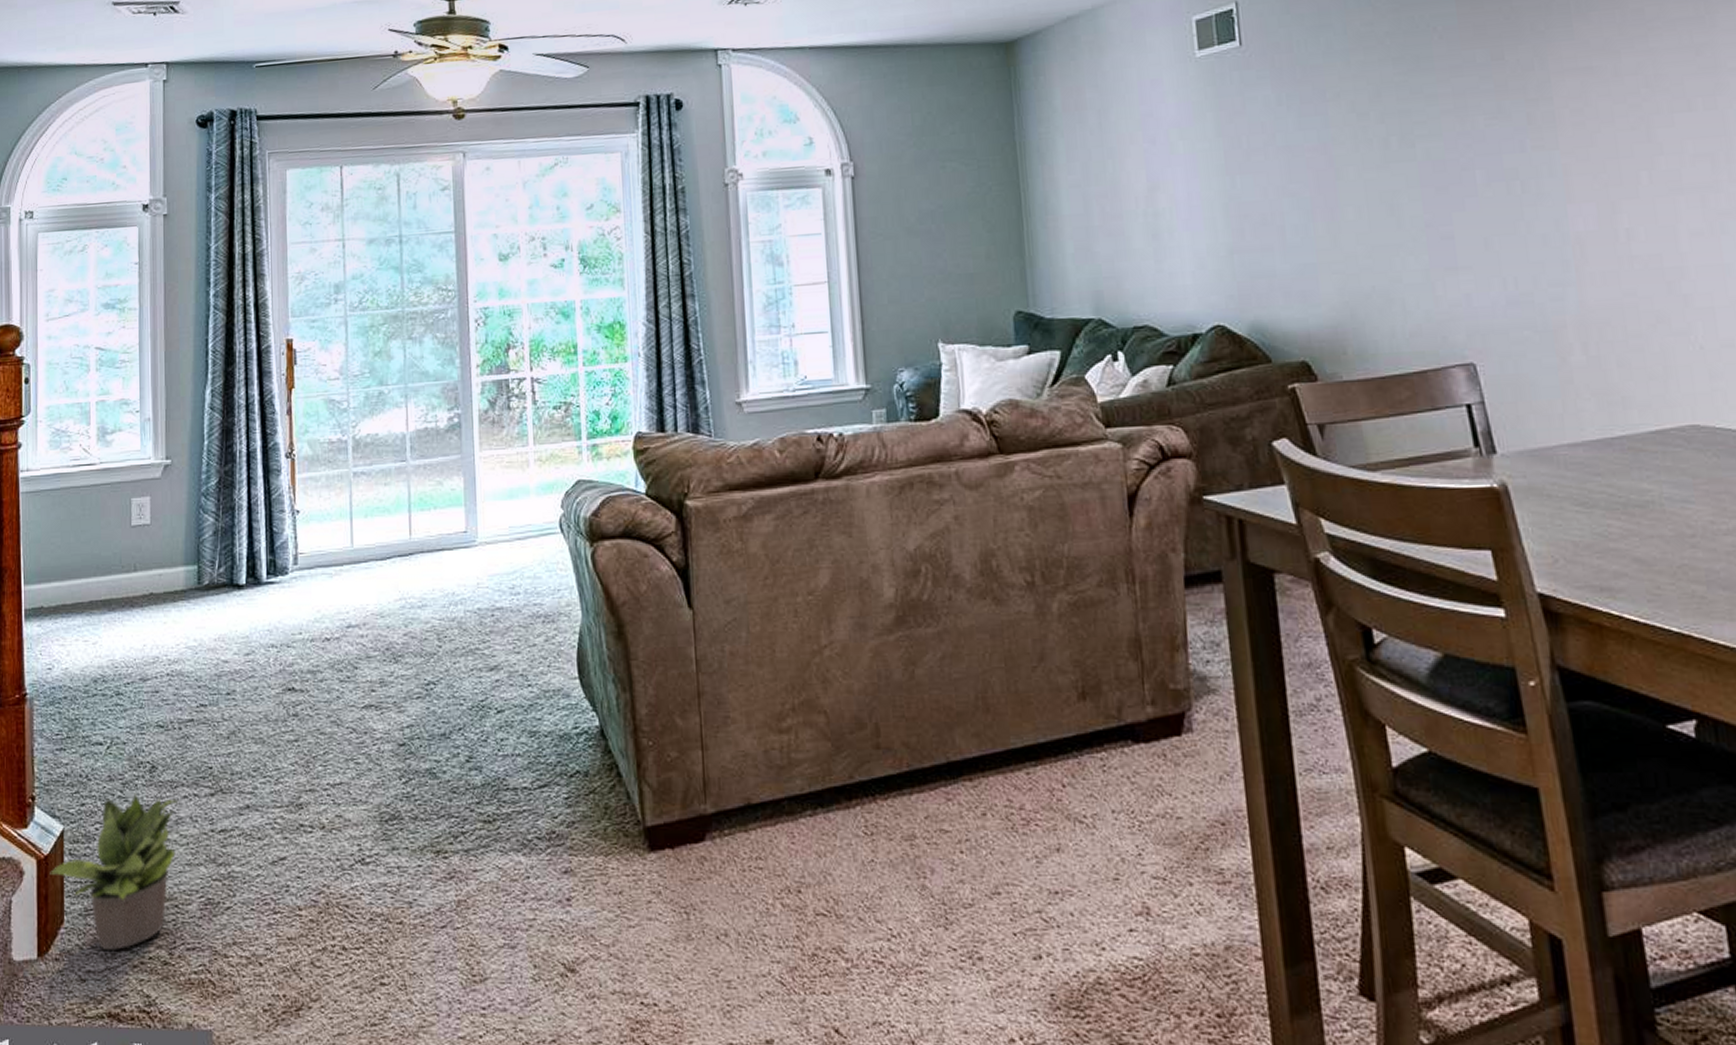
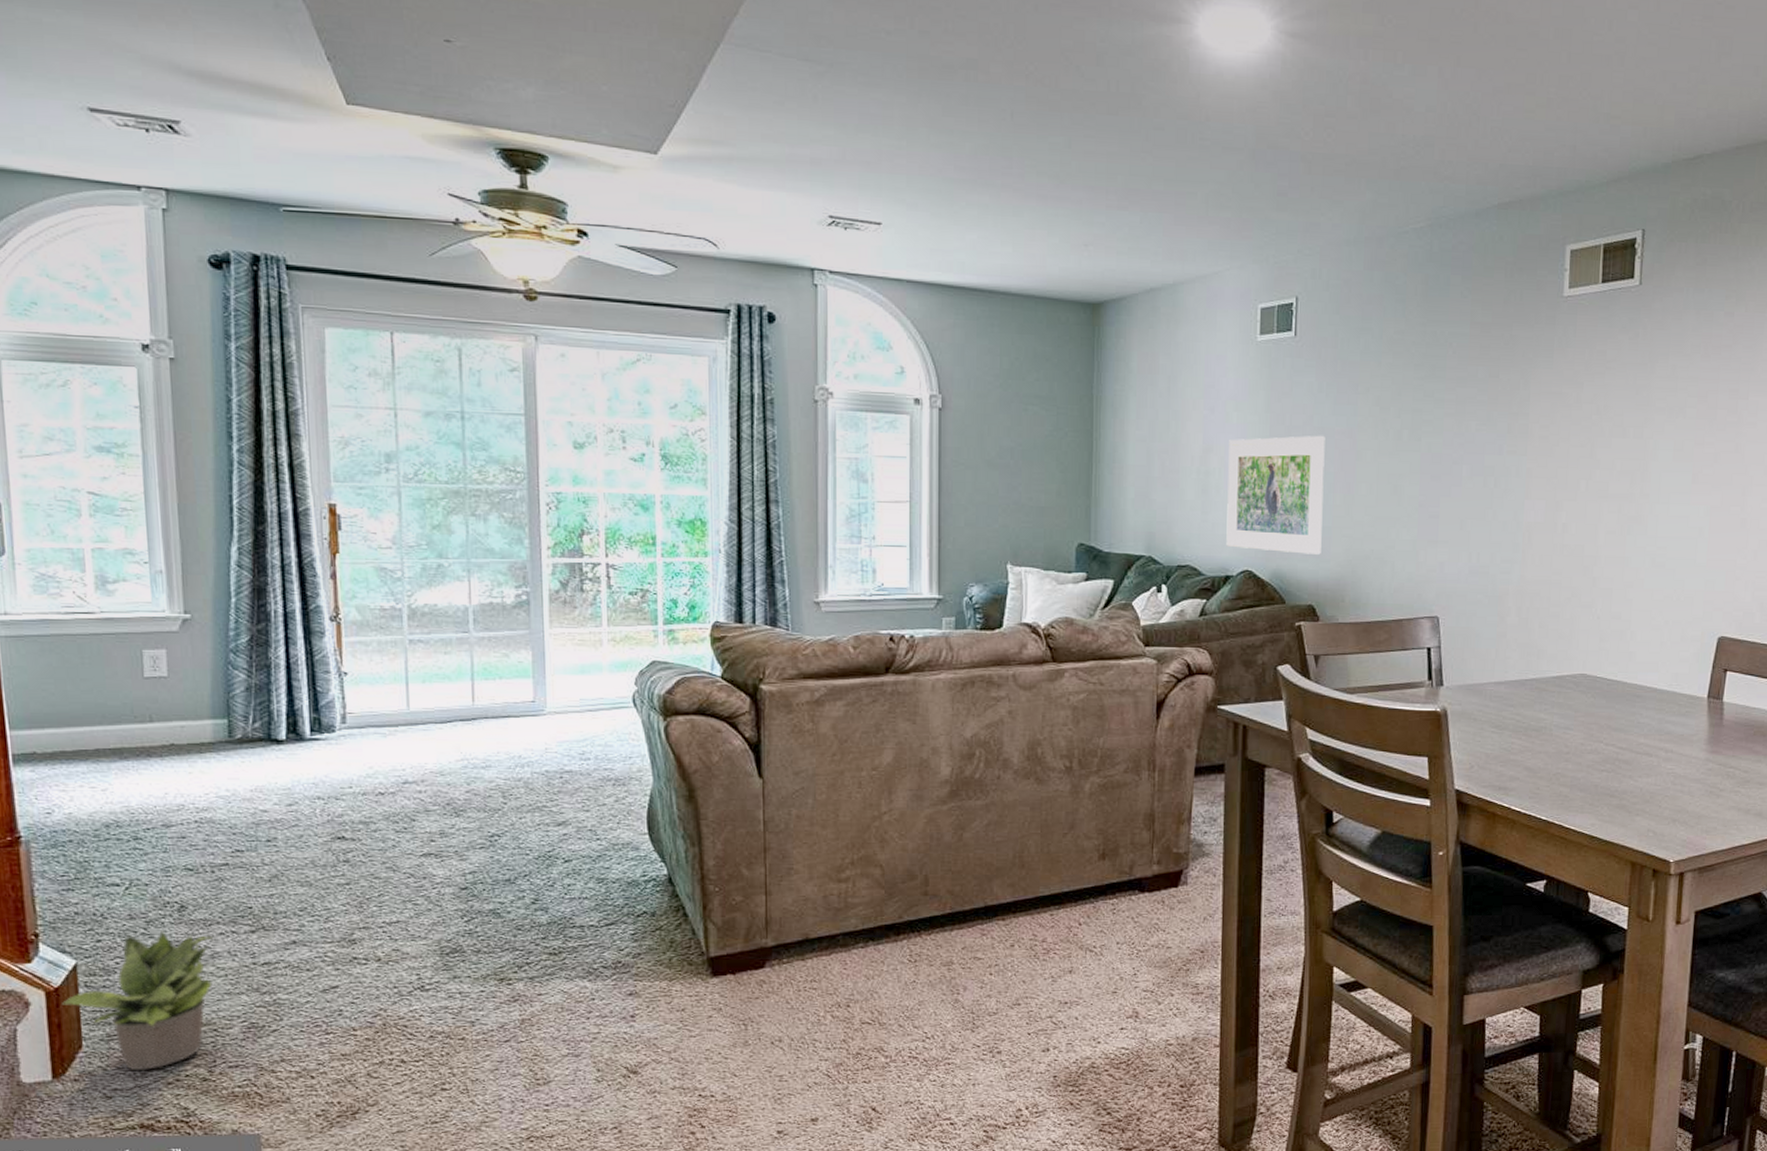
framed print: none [1177,155,1308,300] -> present [1226,435,1325,555]

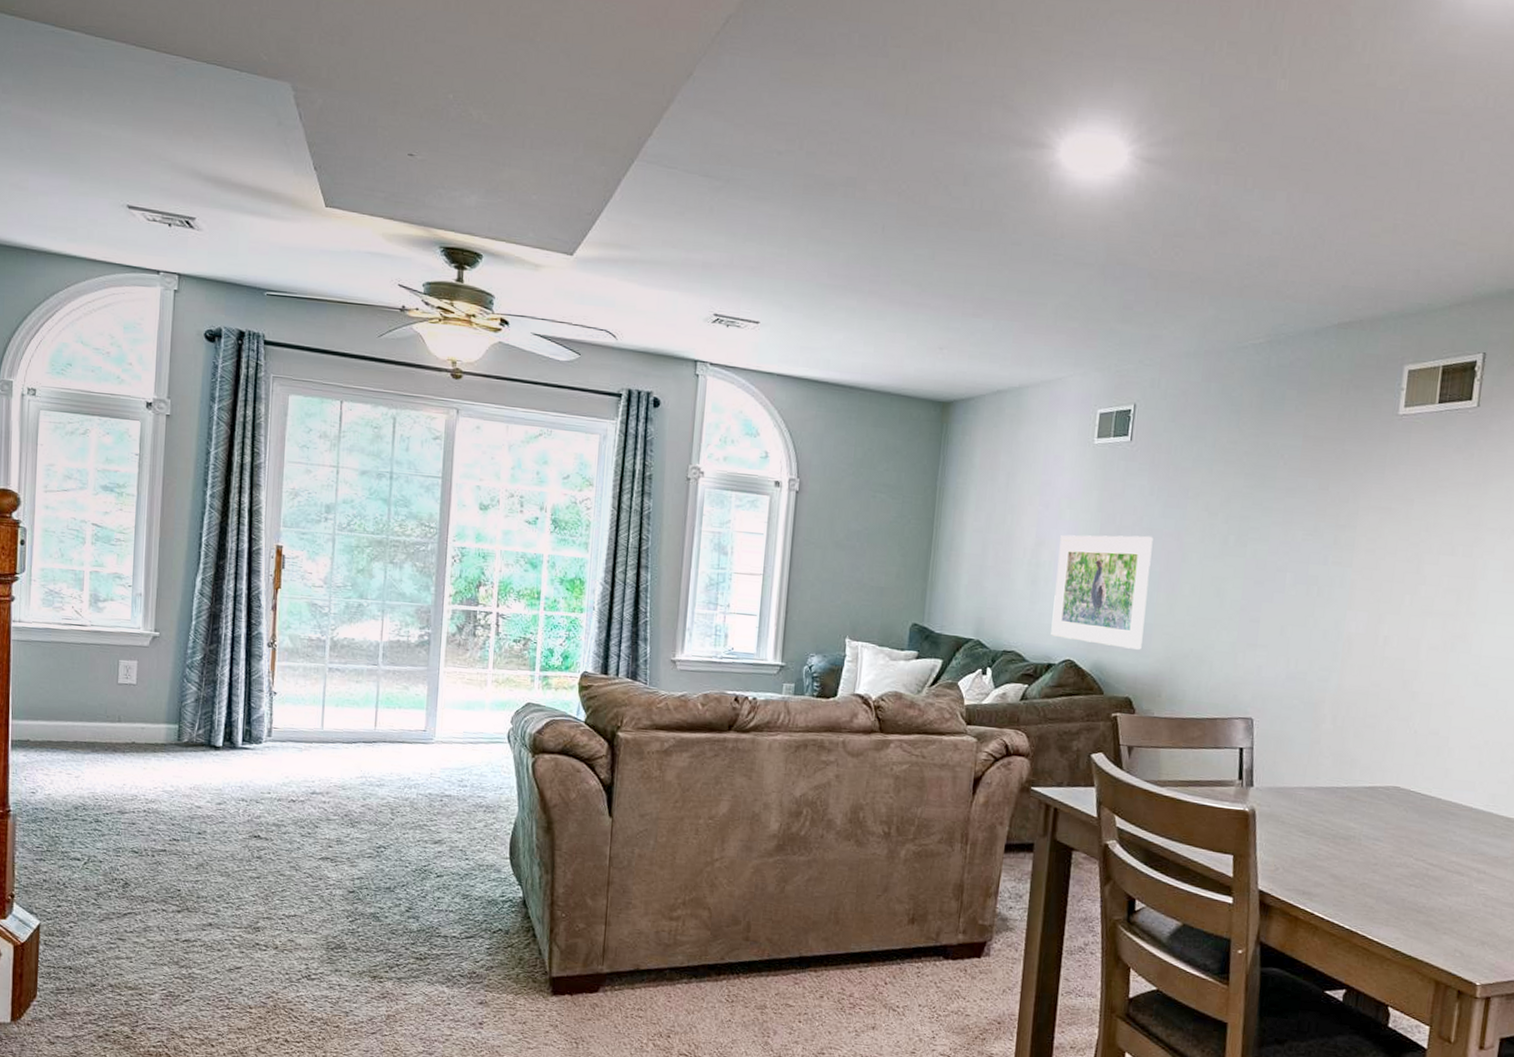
potted plant: present [62,930,216,1071] -> none [25,902,149,1024]

